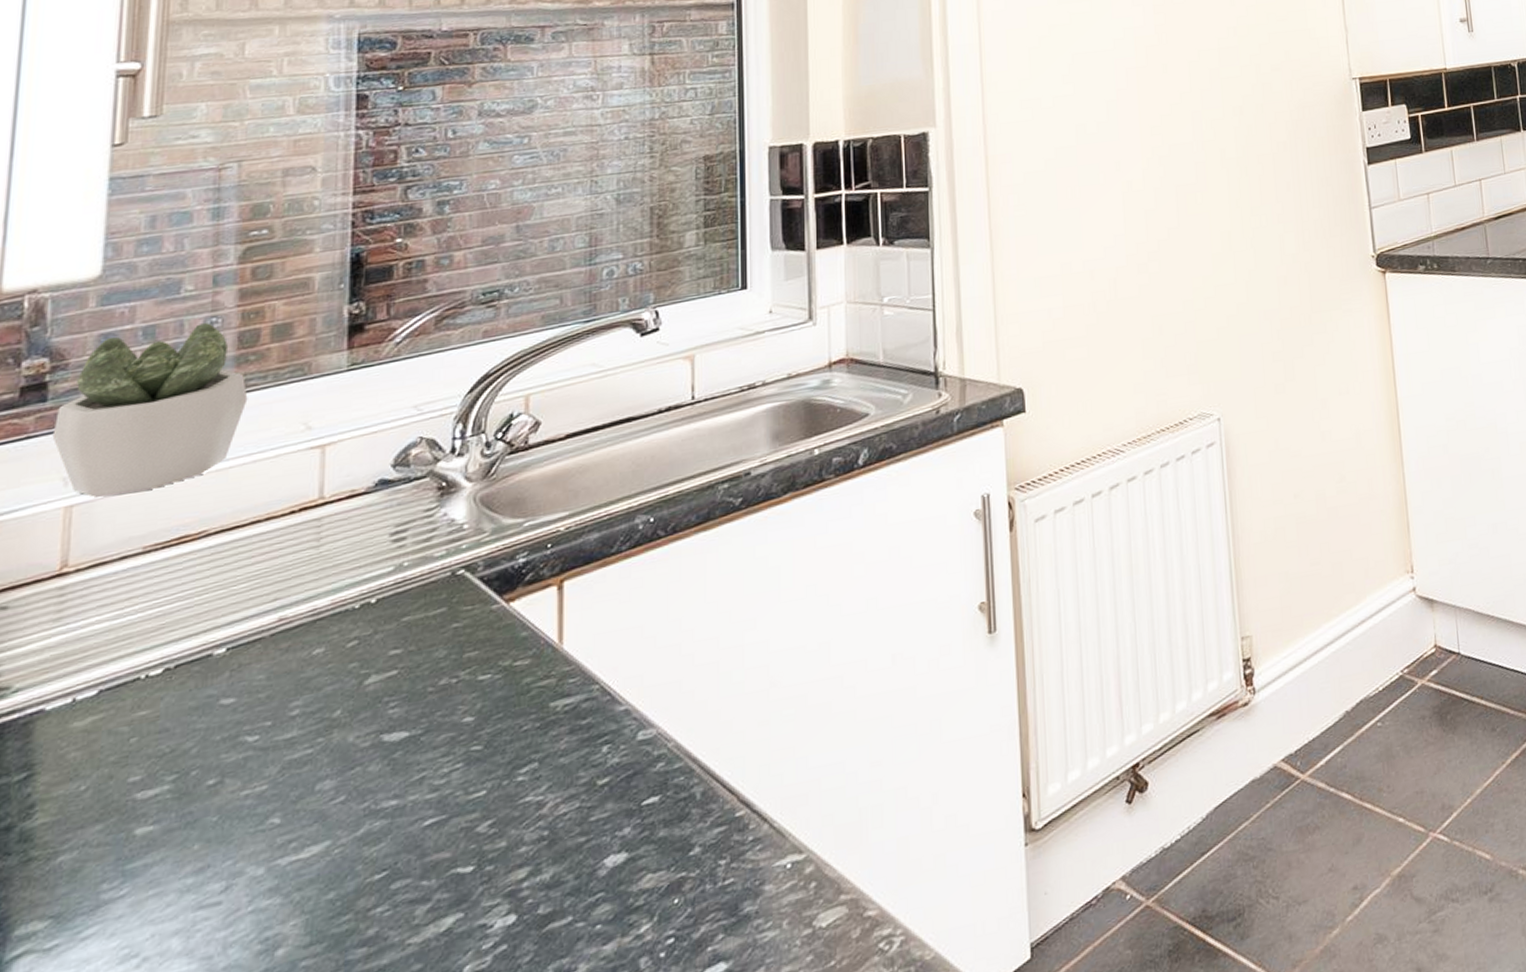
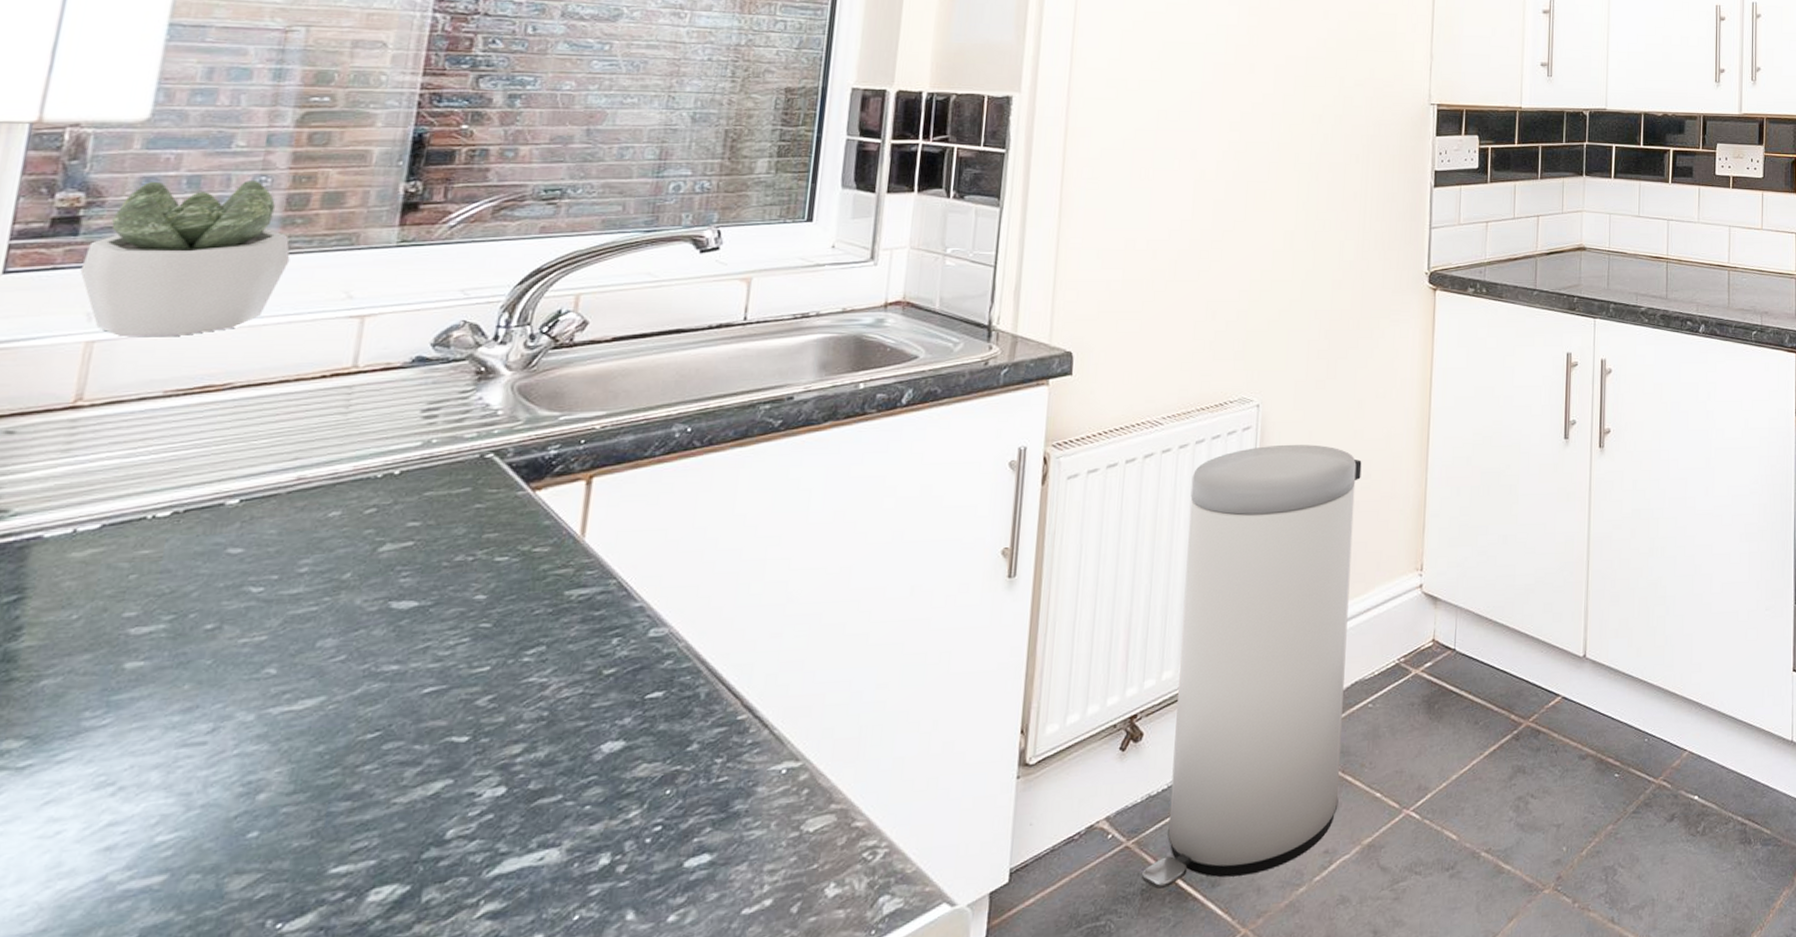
pedal bin: none [1161,452,1361,948] -> present [1142,444,1362,889]

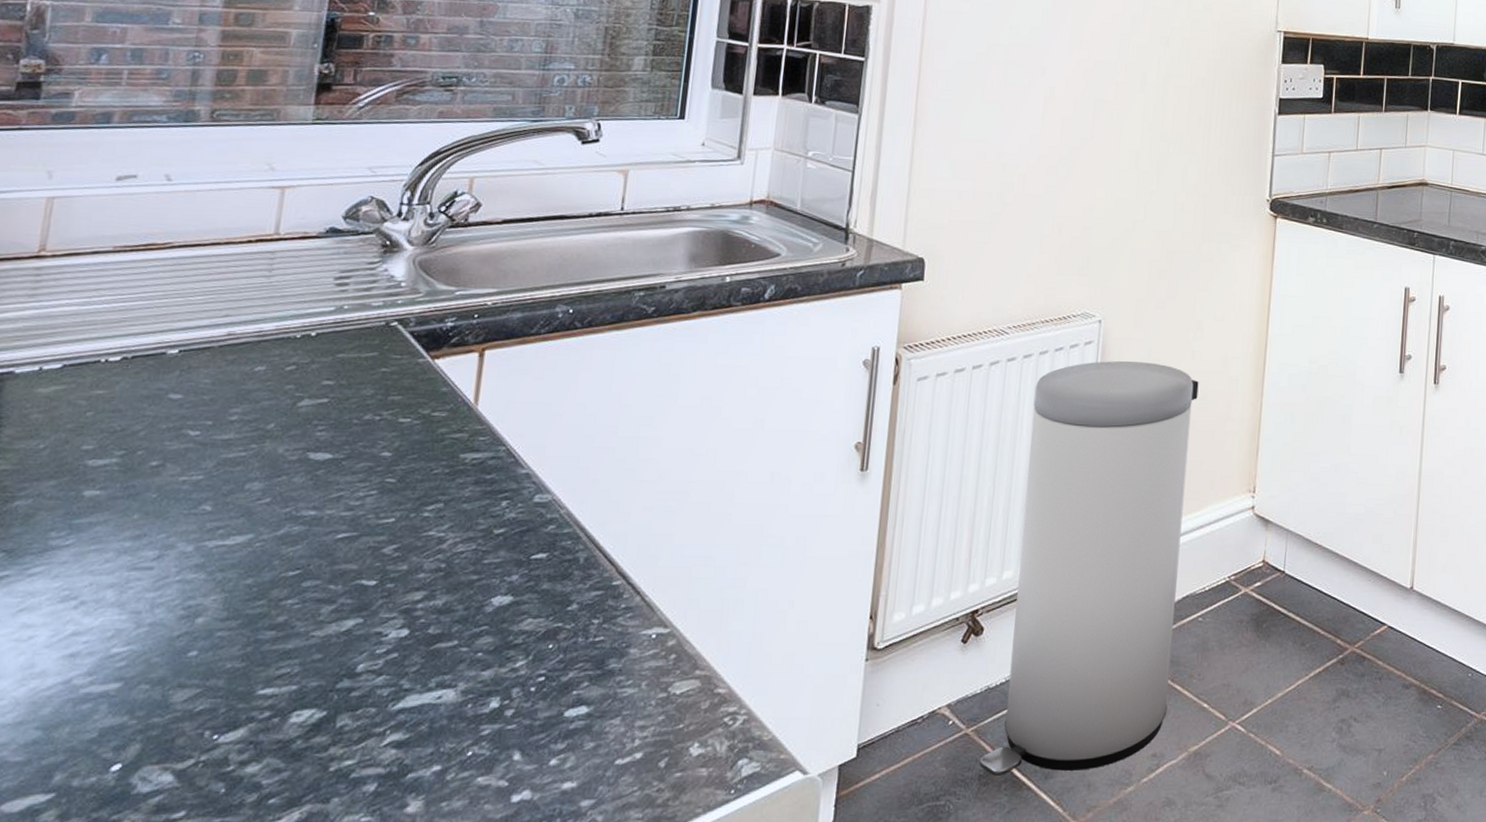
succulent plant: present [80,181,290,338] -> none [41,52,220,198]

